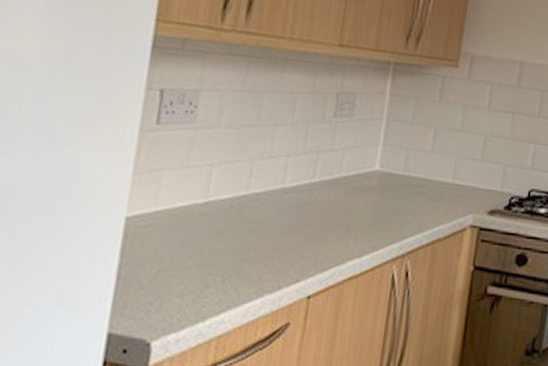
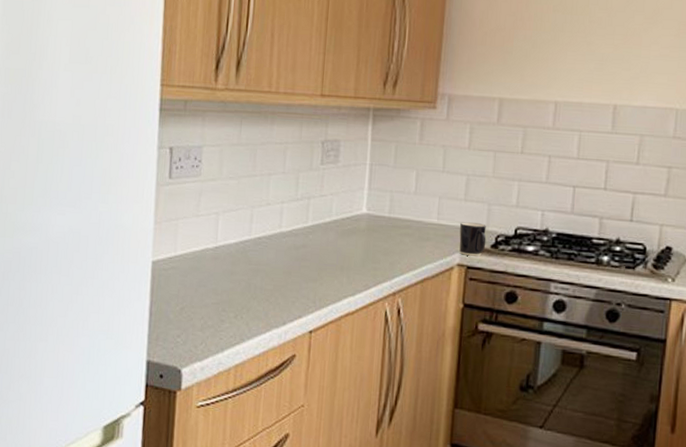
mug: none [473,182,501,218] -> present [459,222,487,257]

